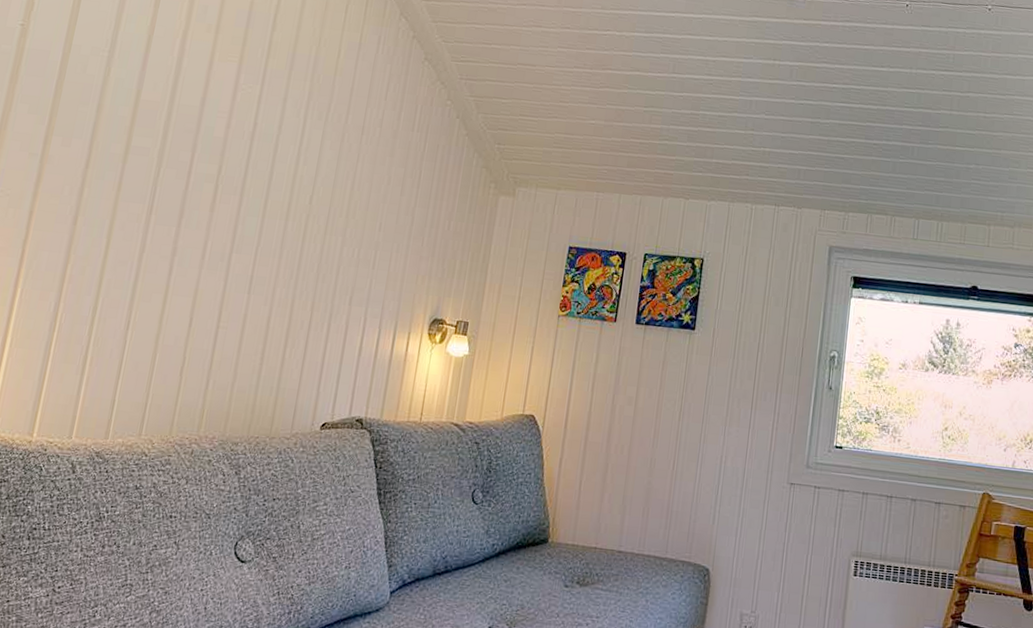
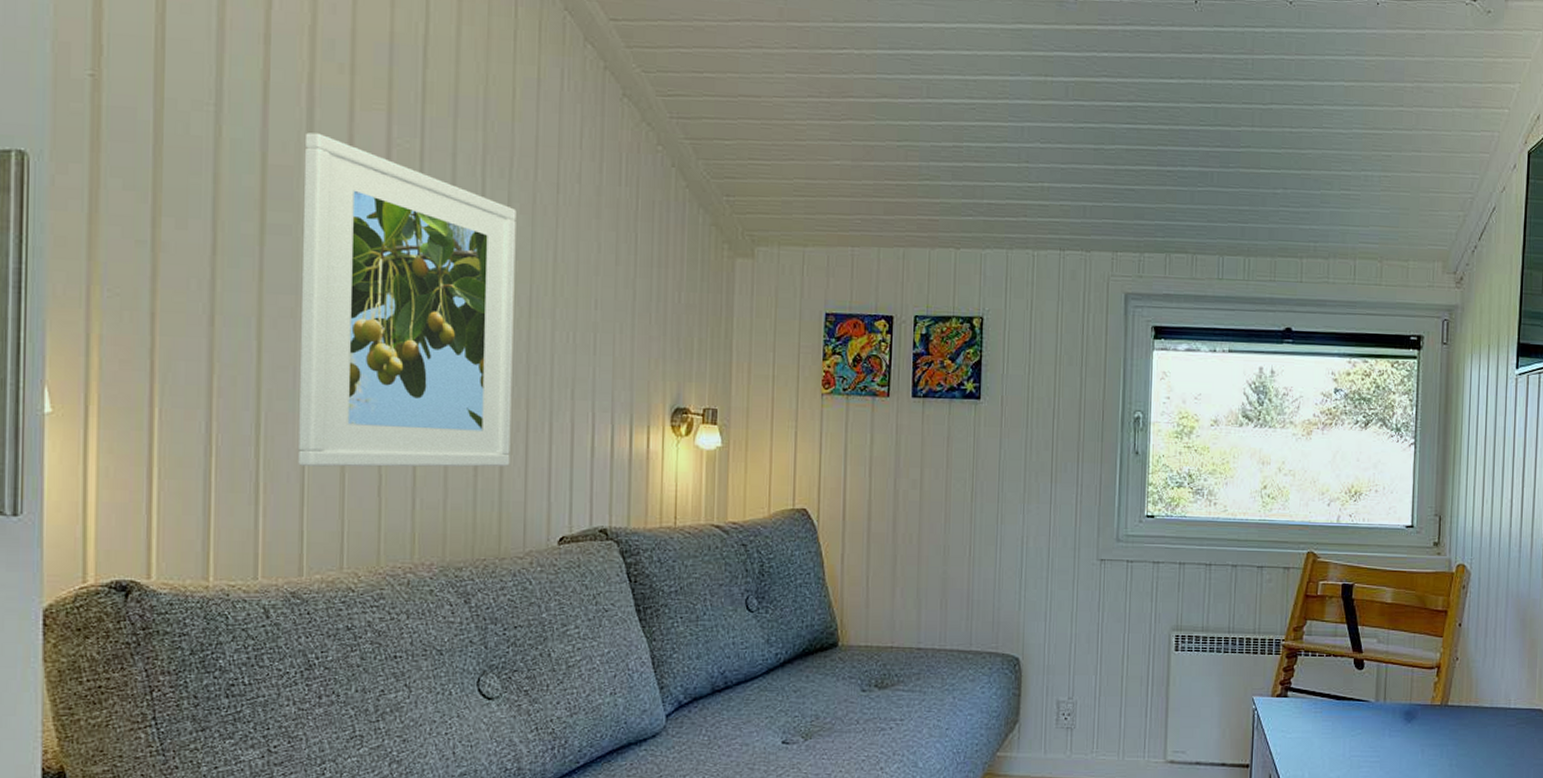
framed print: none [121,76,327,358] -> present [298,132,517,467]

